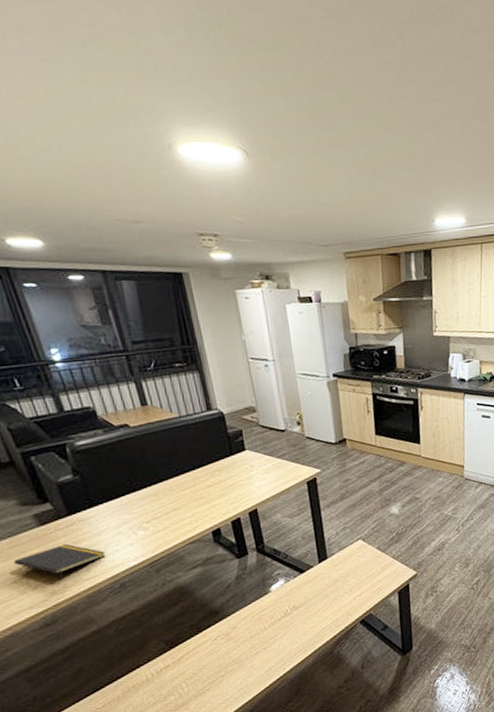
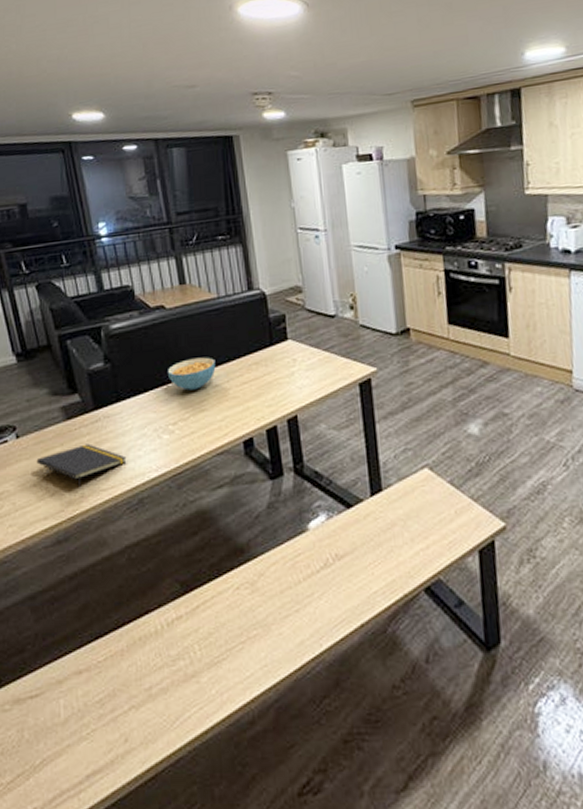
cereal bowl: none [136,466,183,495] -> present [167,357,216,390]

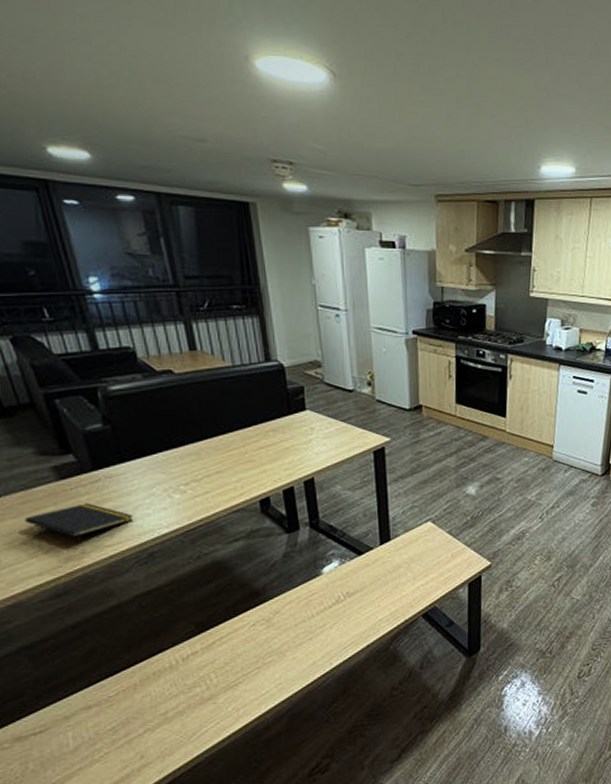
cereal bowl: present [167,357,216,390] -> none [177,422,231,453]

